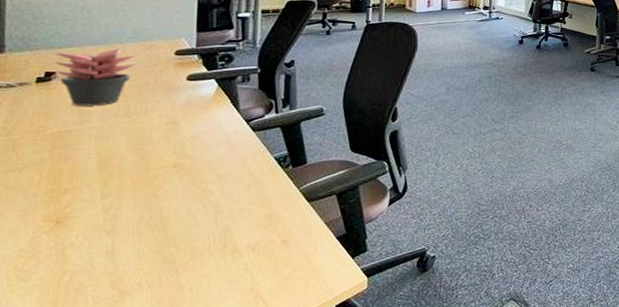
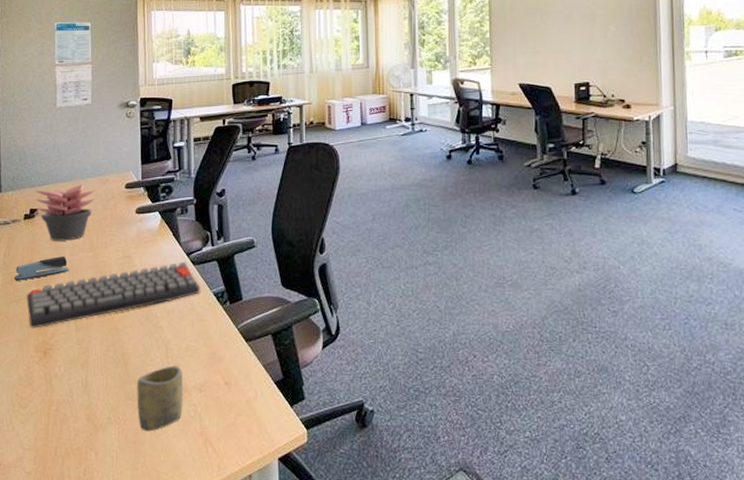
stapler: none [17,122,97,148] -> present [13,257,70,281]
keyboard: none [33,128,260,197] -> present [26,261,201,329]
cup: none [176,228,234,293] -> present [137,366,184,432]

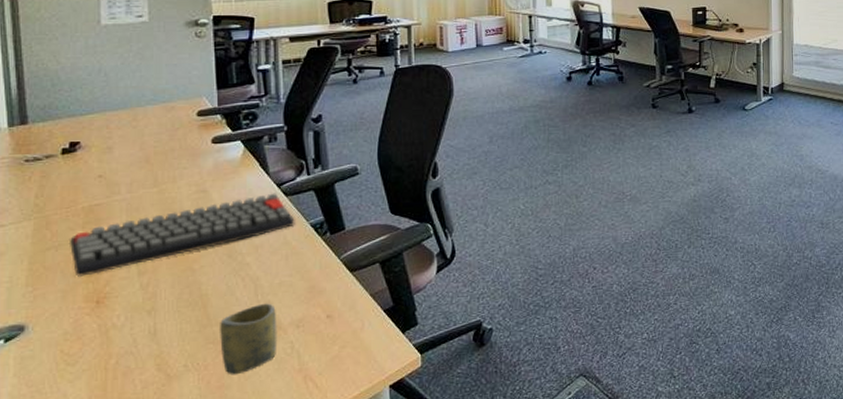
stapler: present [13,257,70,281] -> none [50,194,127,225]
succulent plant: present [35,184,95,241] -> none [76,113,158,177]

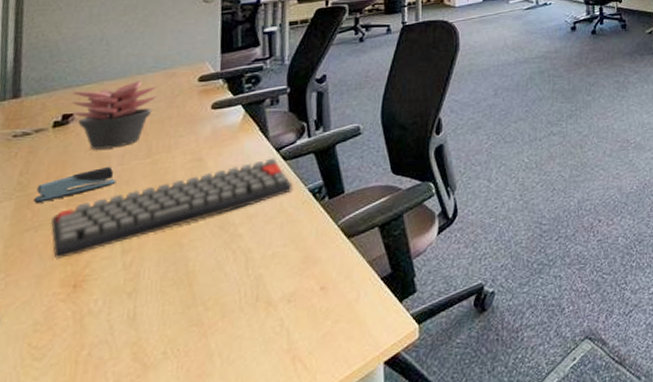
stapler: none [50,194,127,225] -> present [33,167,117,203]
succulent plant: none [76,113,158,177] -> present [72,80,158,150]
cup: present [220,303,278,375] -> none [204,277,268,361]

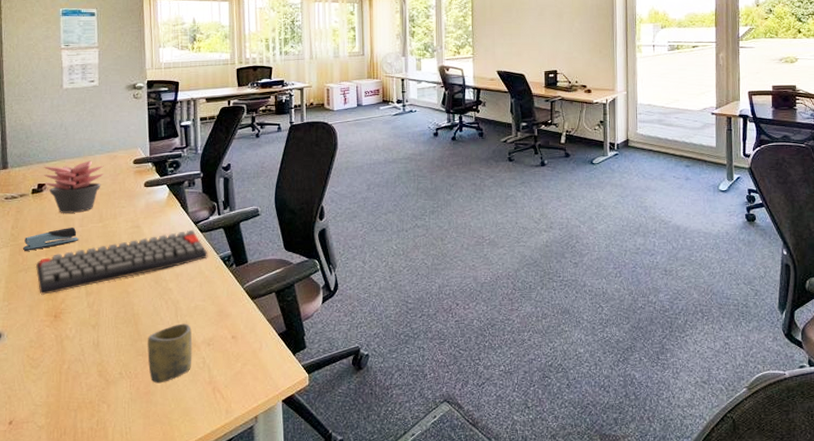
cup: none [204,277,268,361] -> present [147,323,193,384]

